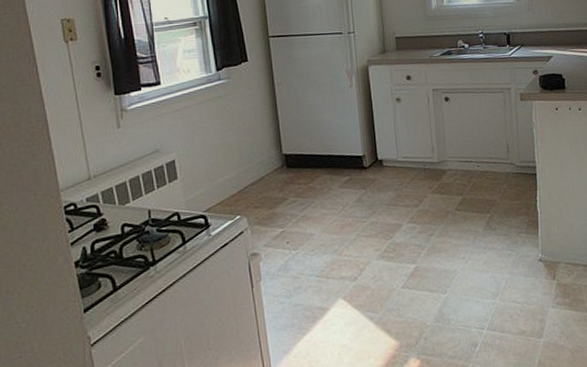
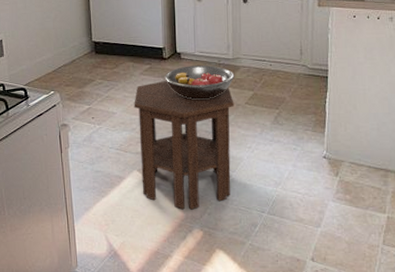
side table: none [334,191,447,338] -> present [134,80,234,210]
fruit bowl: none [366,171,442,211] -> present [164,65,235,100]

